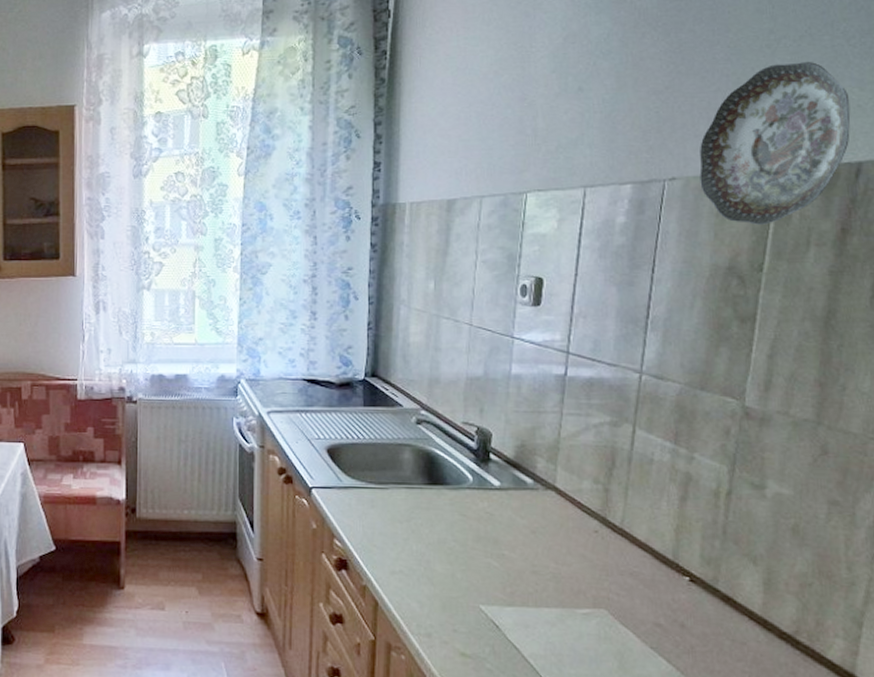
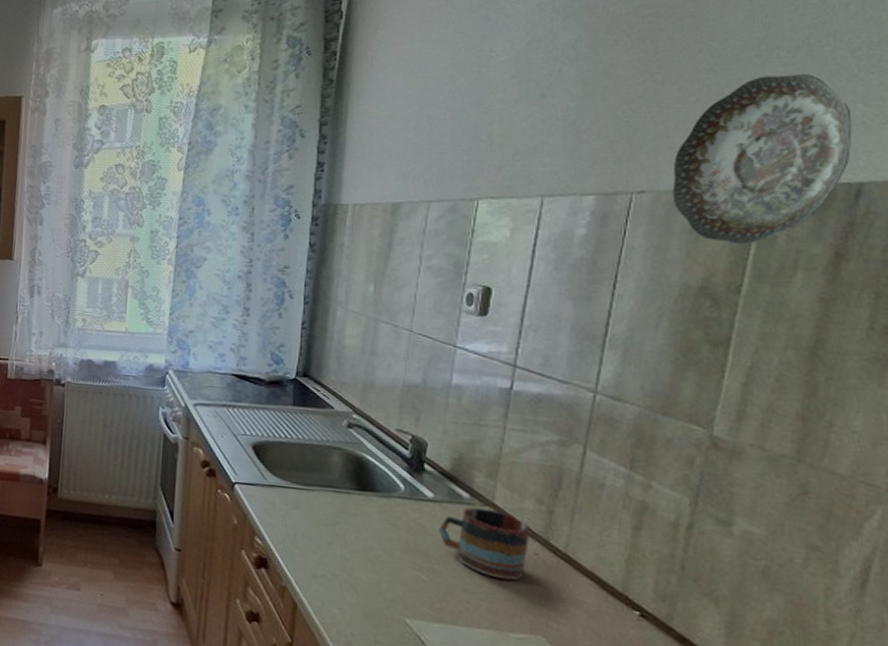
mug: none [506,491,590,559] -> present [438,507,531,581]

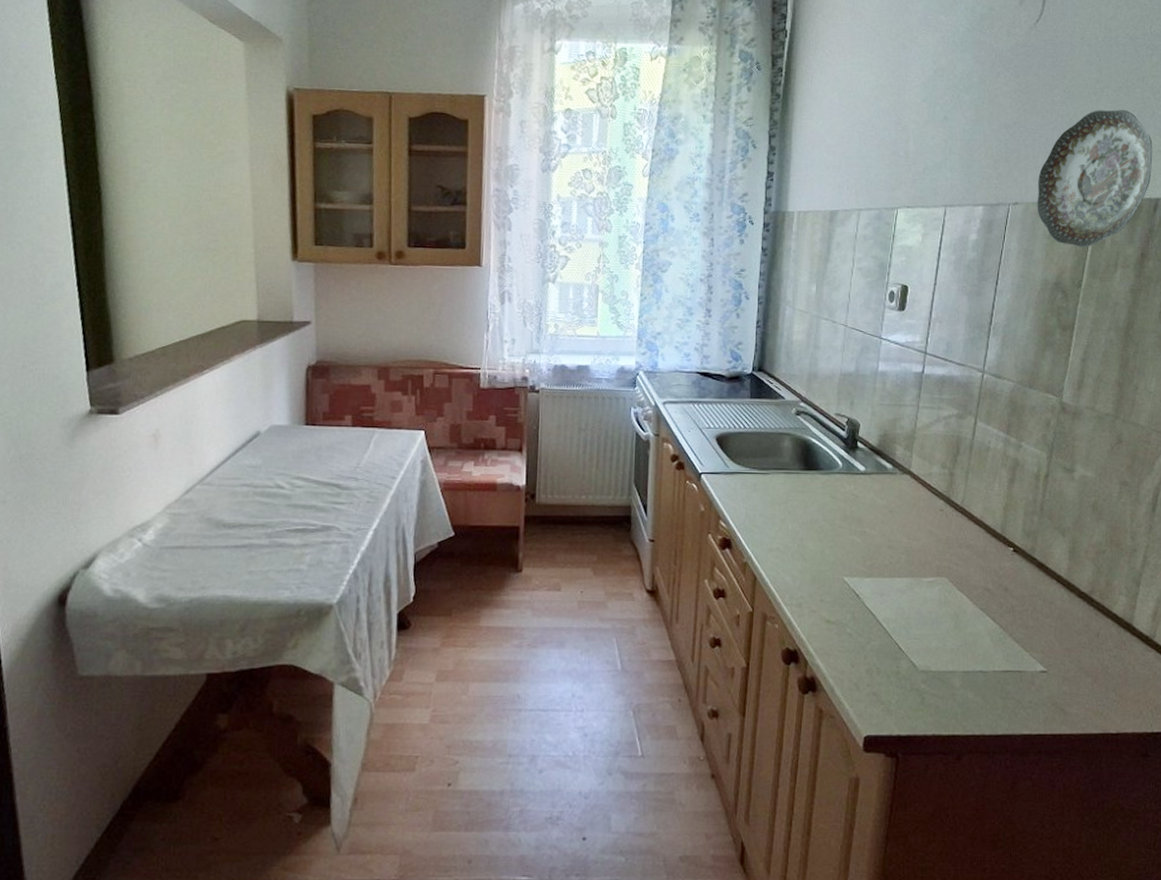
mug: present [438,507,531,581] -> none [869,475,937,534]

